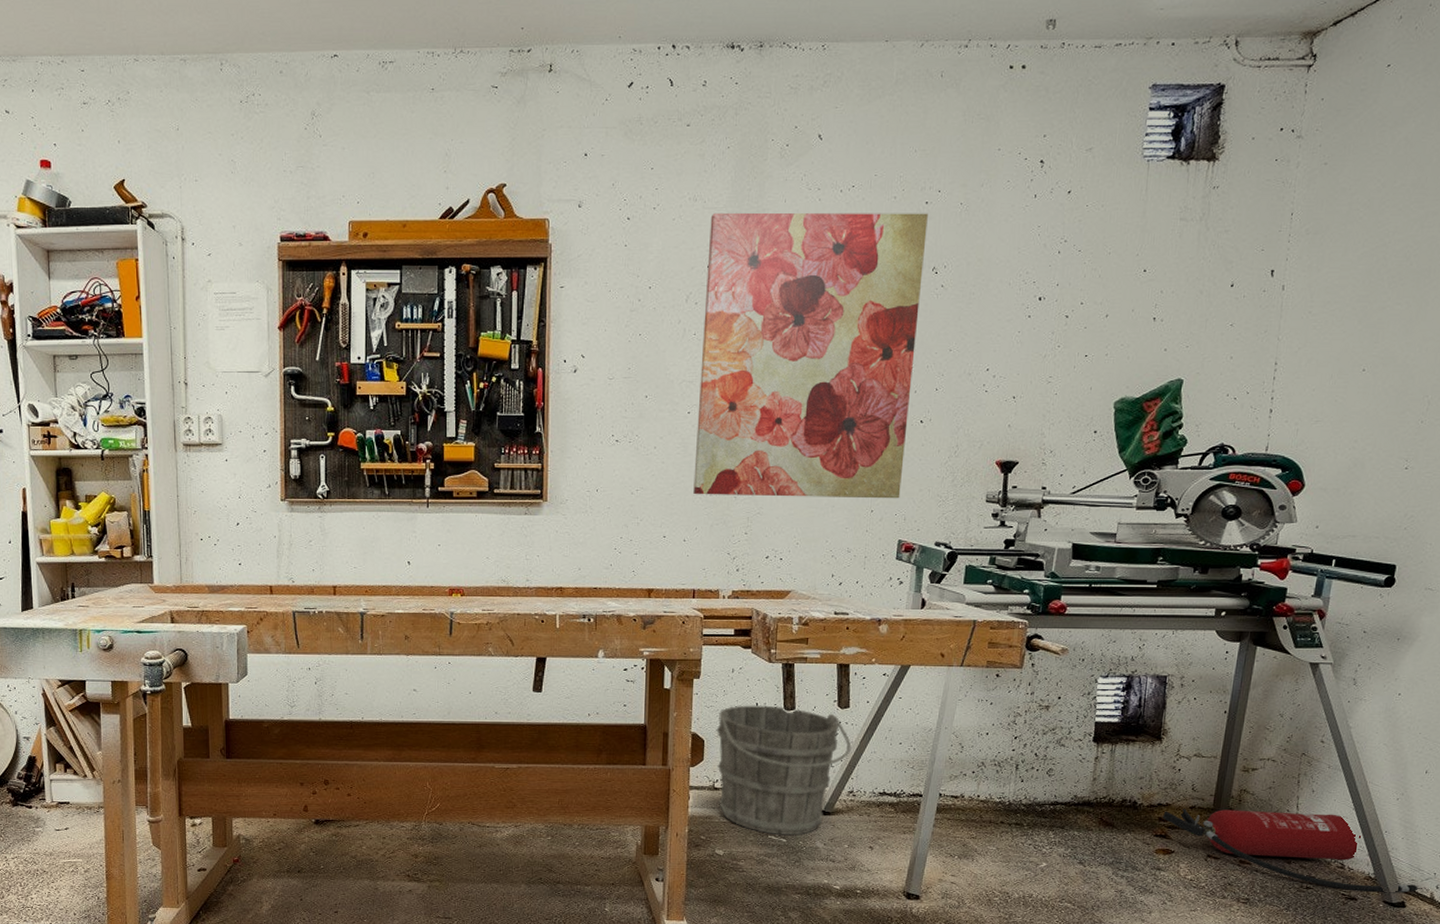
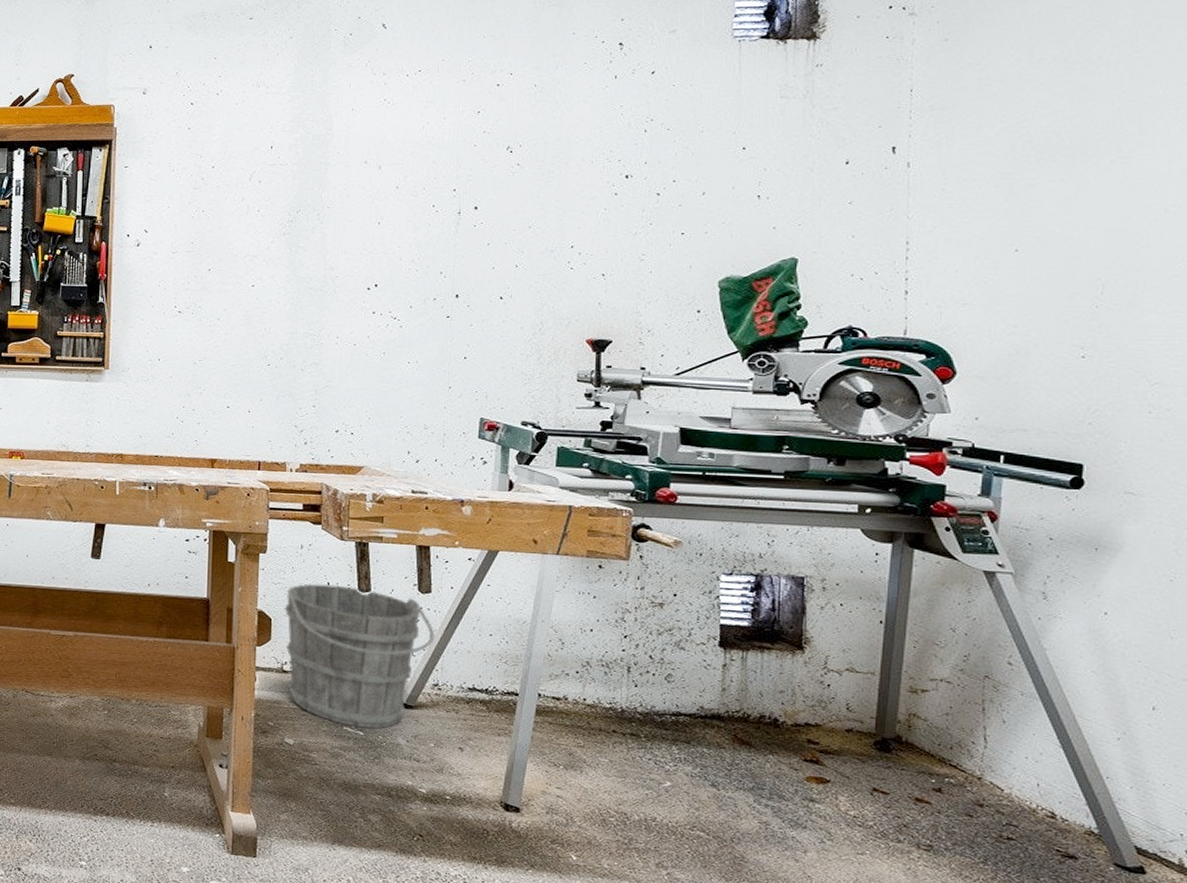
wall art: present [693,212,928,499] -> none [258,94,500,376]
fire extinguisher: present [1163,809,1419,892] -> none [812,731,1161,855]

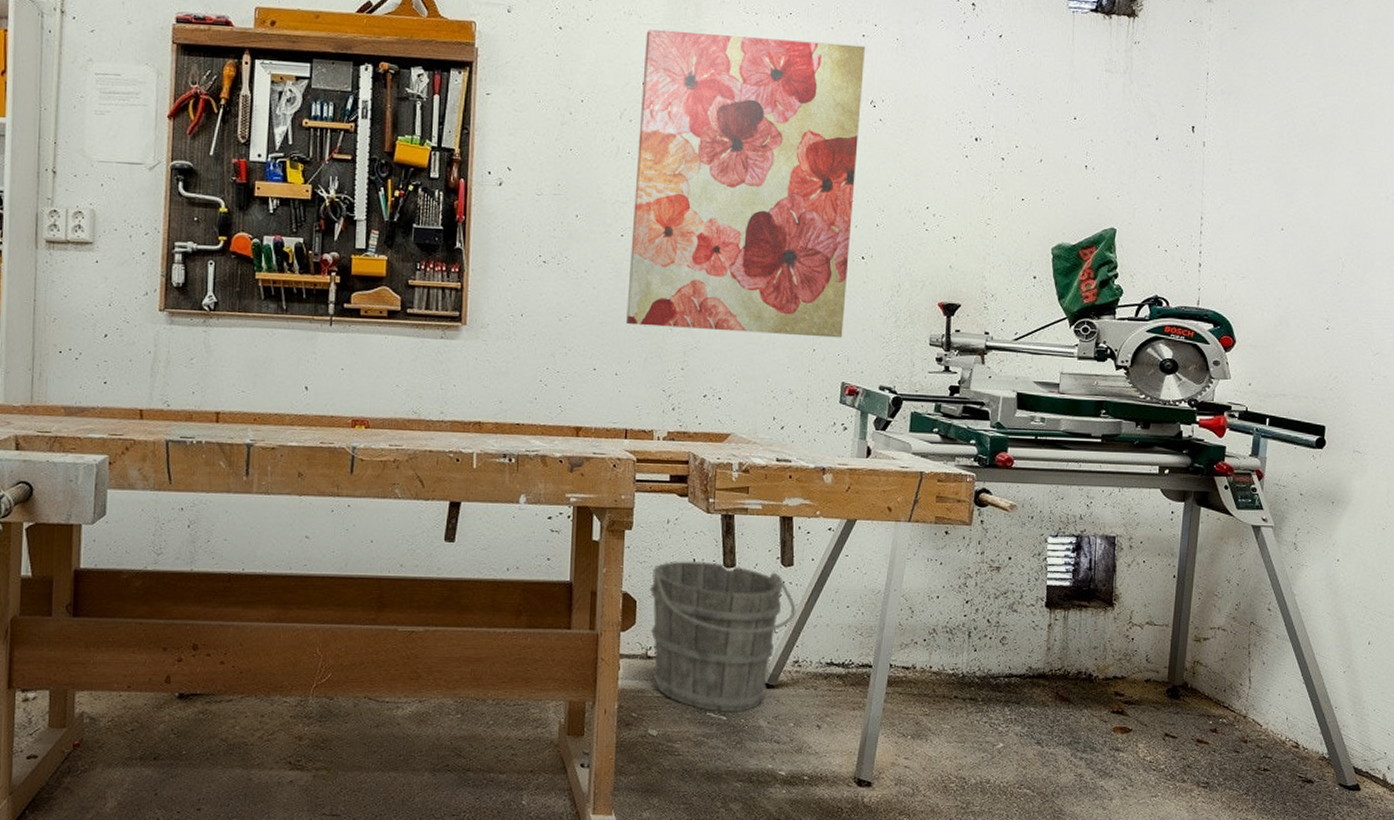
wall art: none [258,94,500,376] -> present [626,29,865,338]

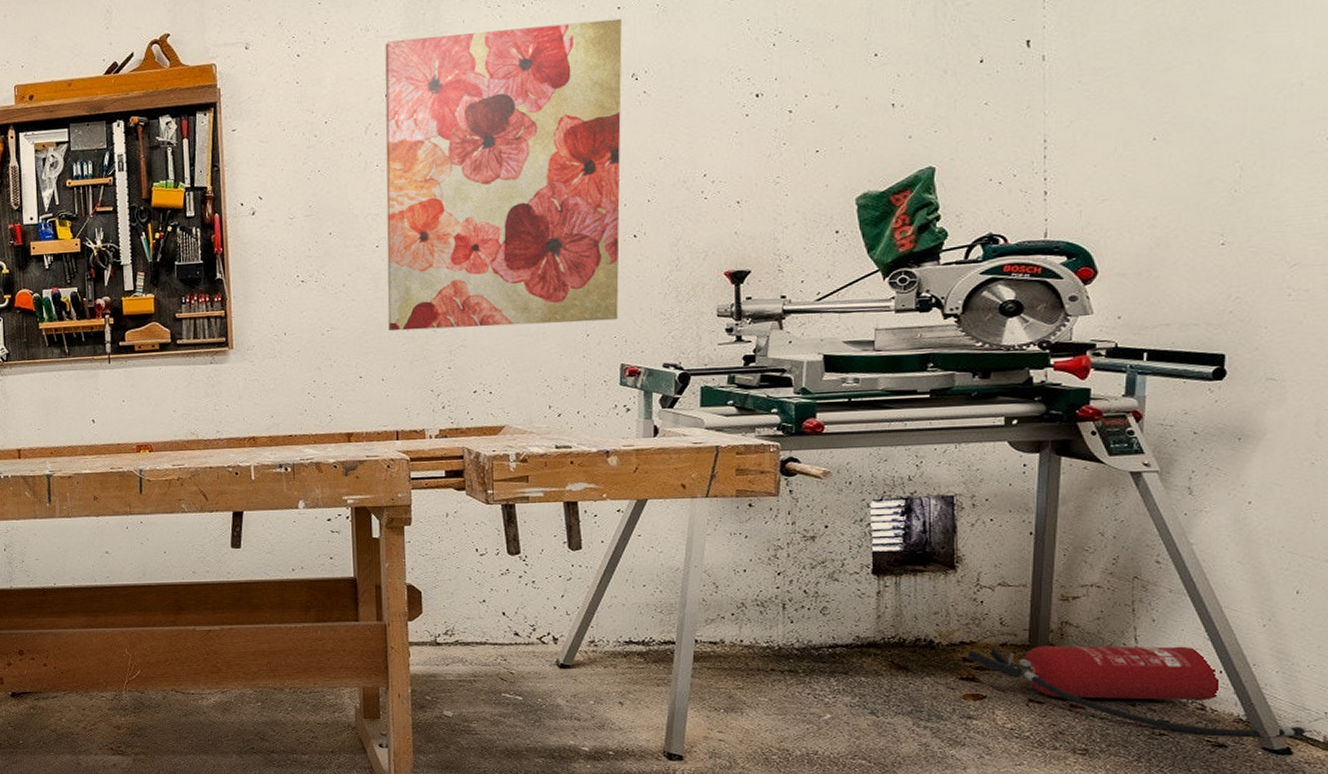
bucket: present [649,561,796,713] -> none [433,550,588,693]
fire extinguisher: none [1119,682,1371,774] -> present [968,645,1307,737]

